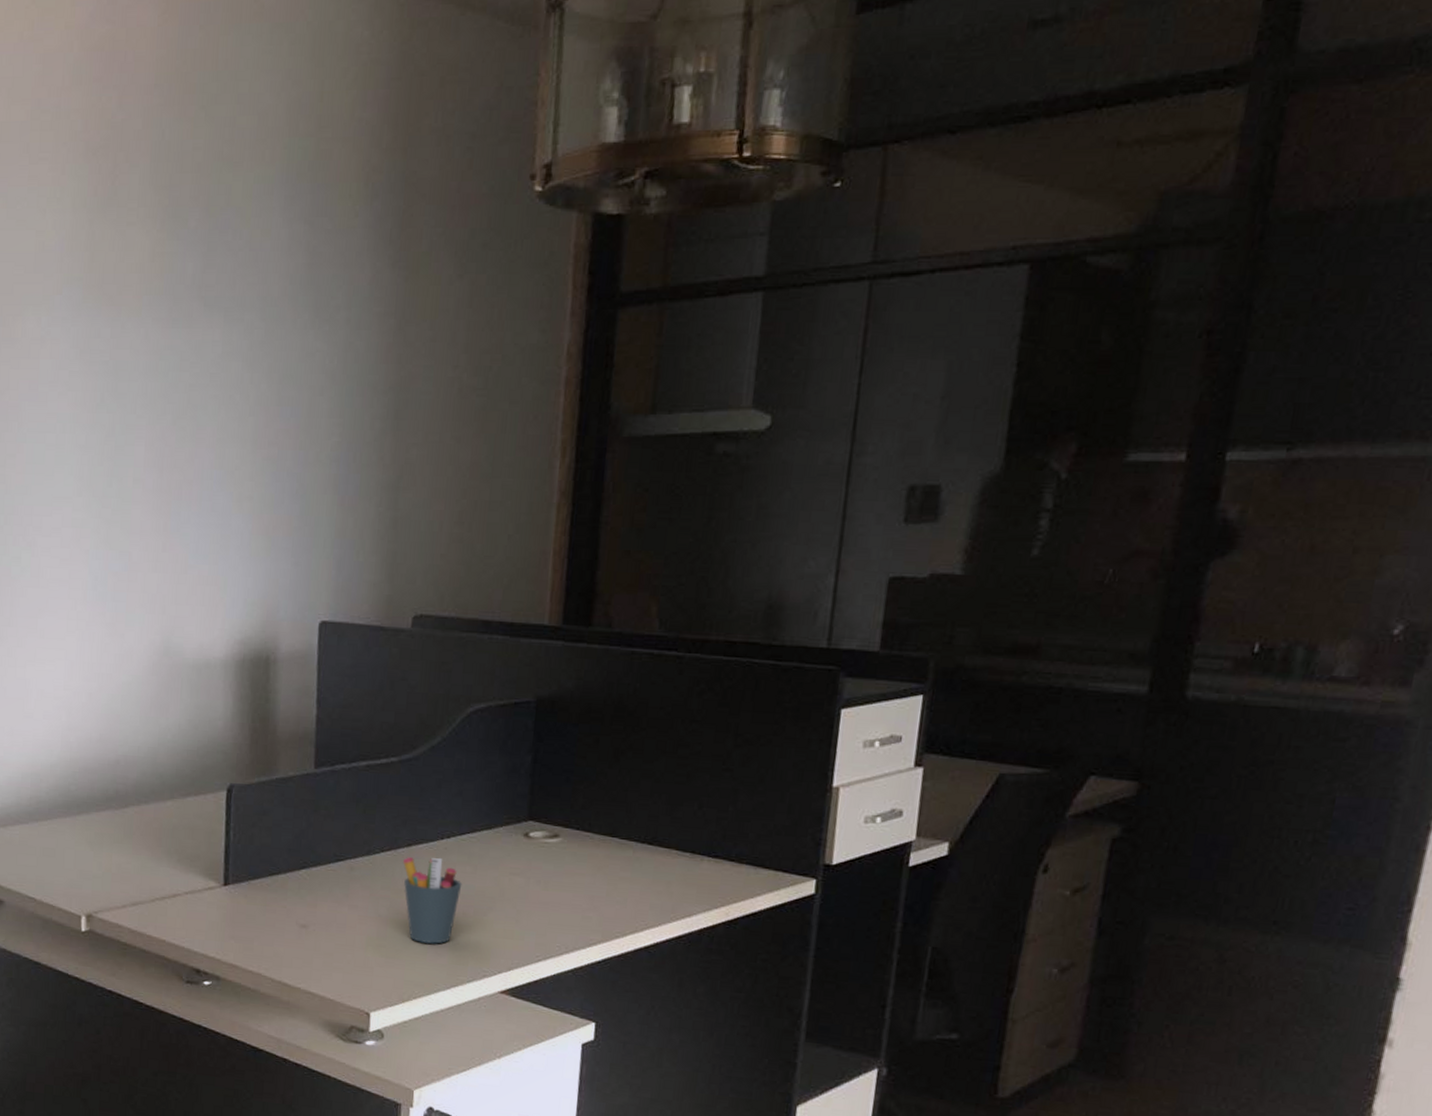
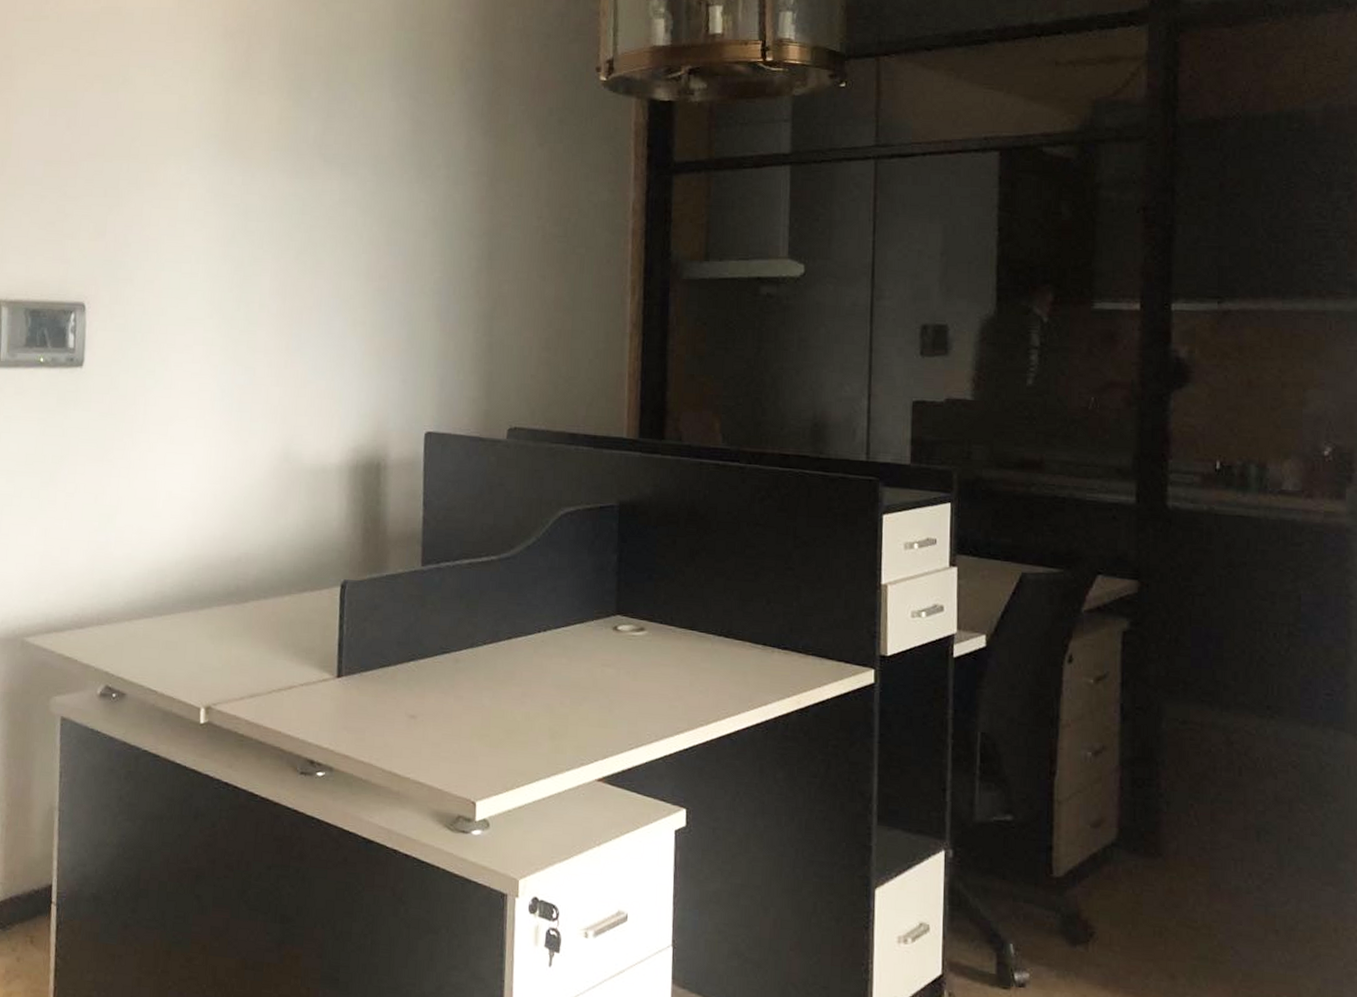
pen holder: present [402,857,462,944] -> none [503,649,559,734]

